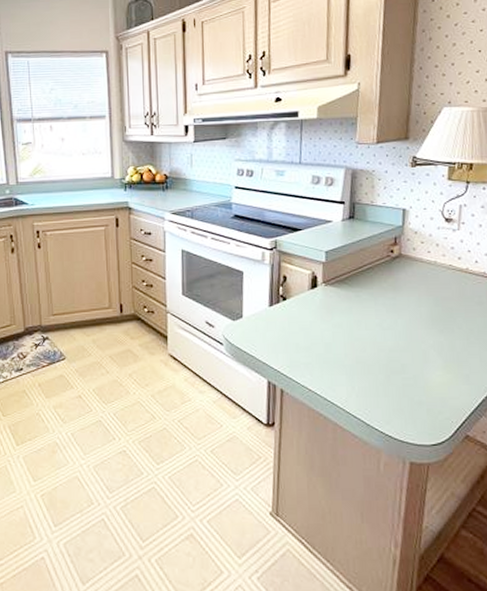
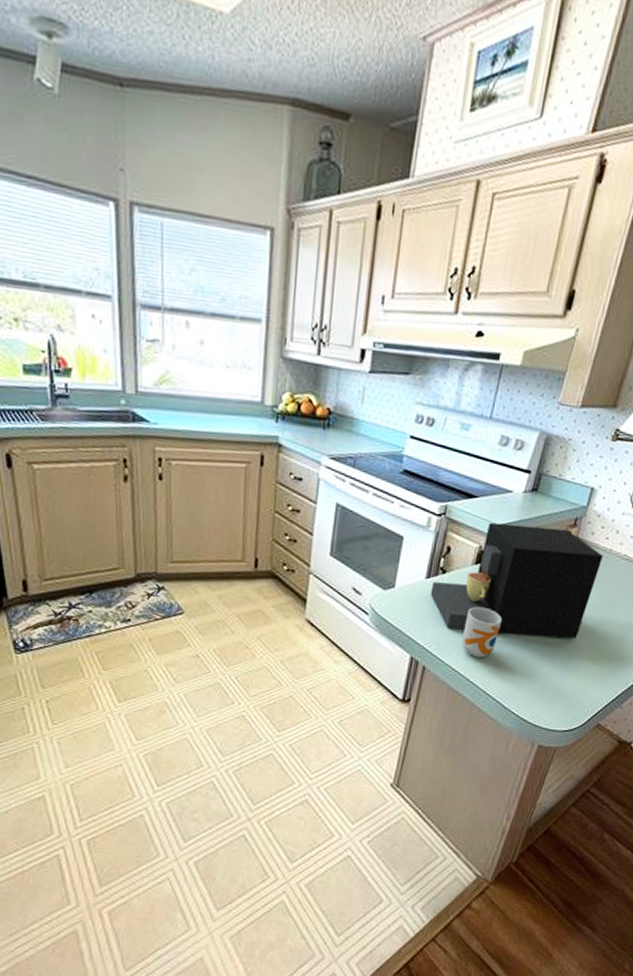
coffee maker: none [275,248,430,352] -> present [430,522,603,639]
mug: none [312,327,347,377] -> present [461,606,503,658]

